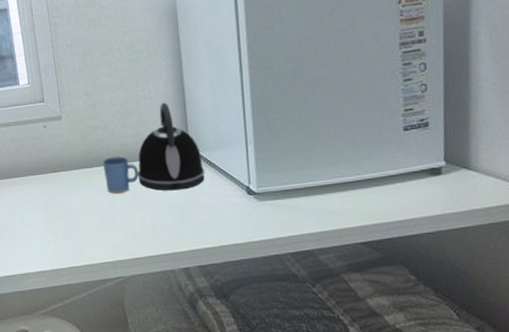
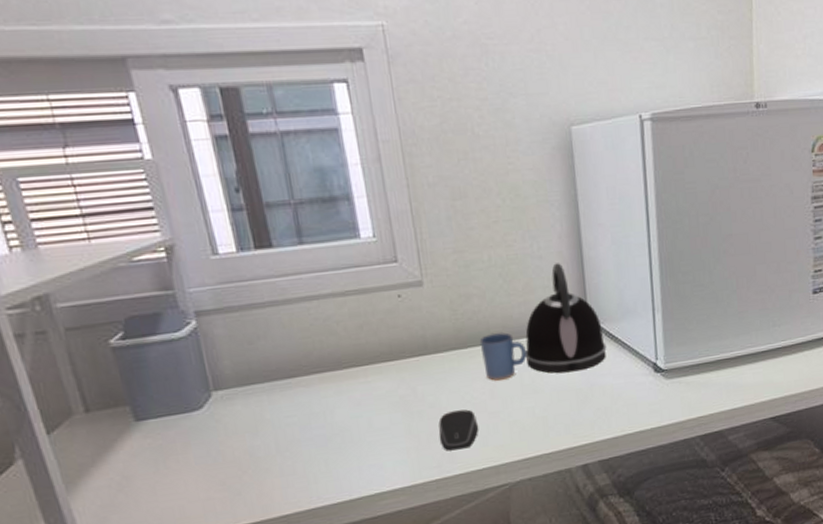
computer mouse: none [71,215,101,246] -> present [438,409,479,451]

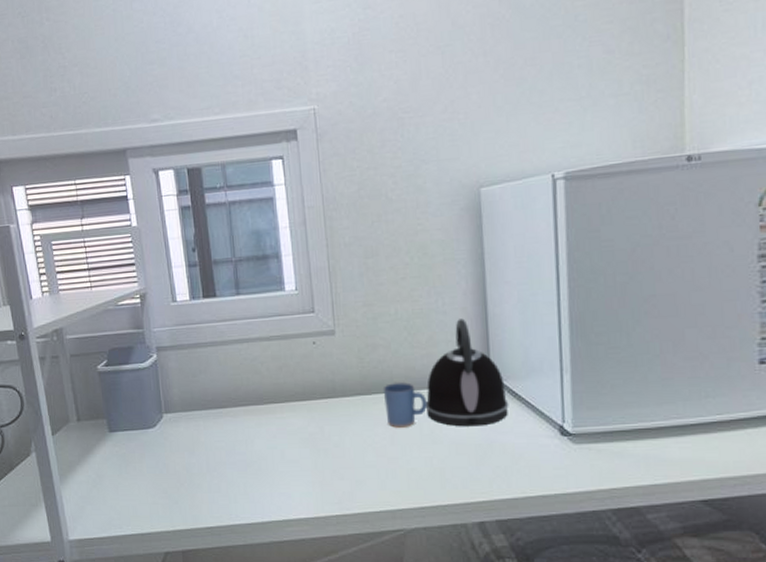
computer mouse: present [438,409,479,451] -> none [341,452,378,490]

